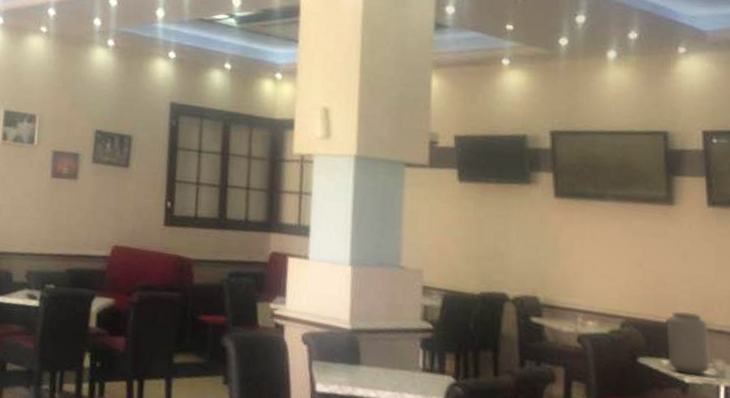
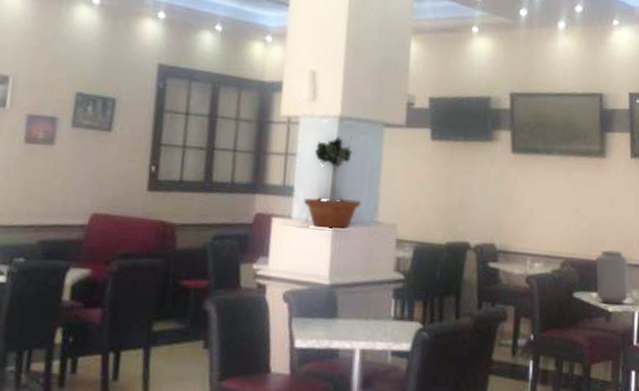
potted tree: none [320,175,383,273] -> present [303,135,362,230]

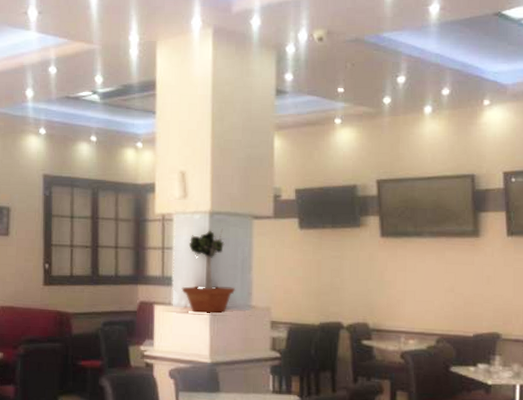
vase: present [595,250,628,305] -> none [473,326,508,379]

